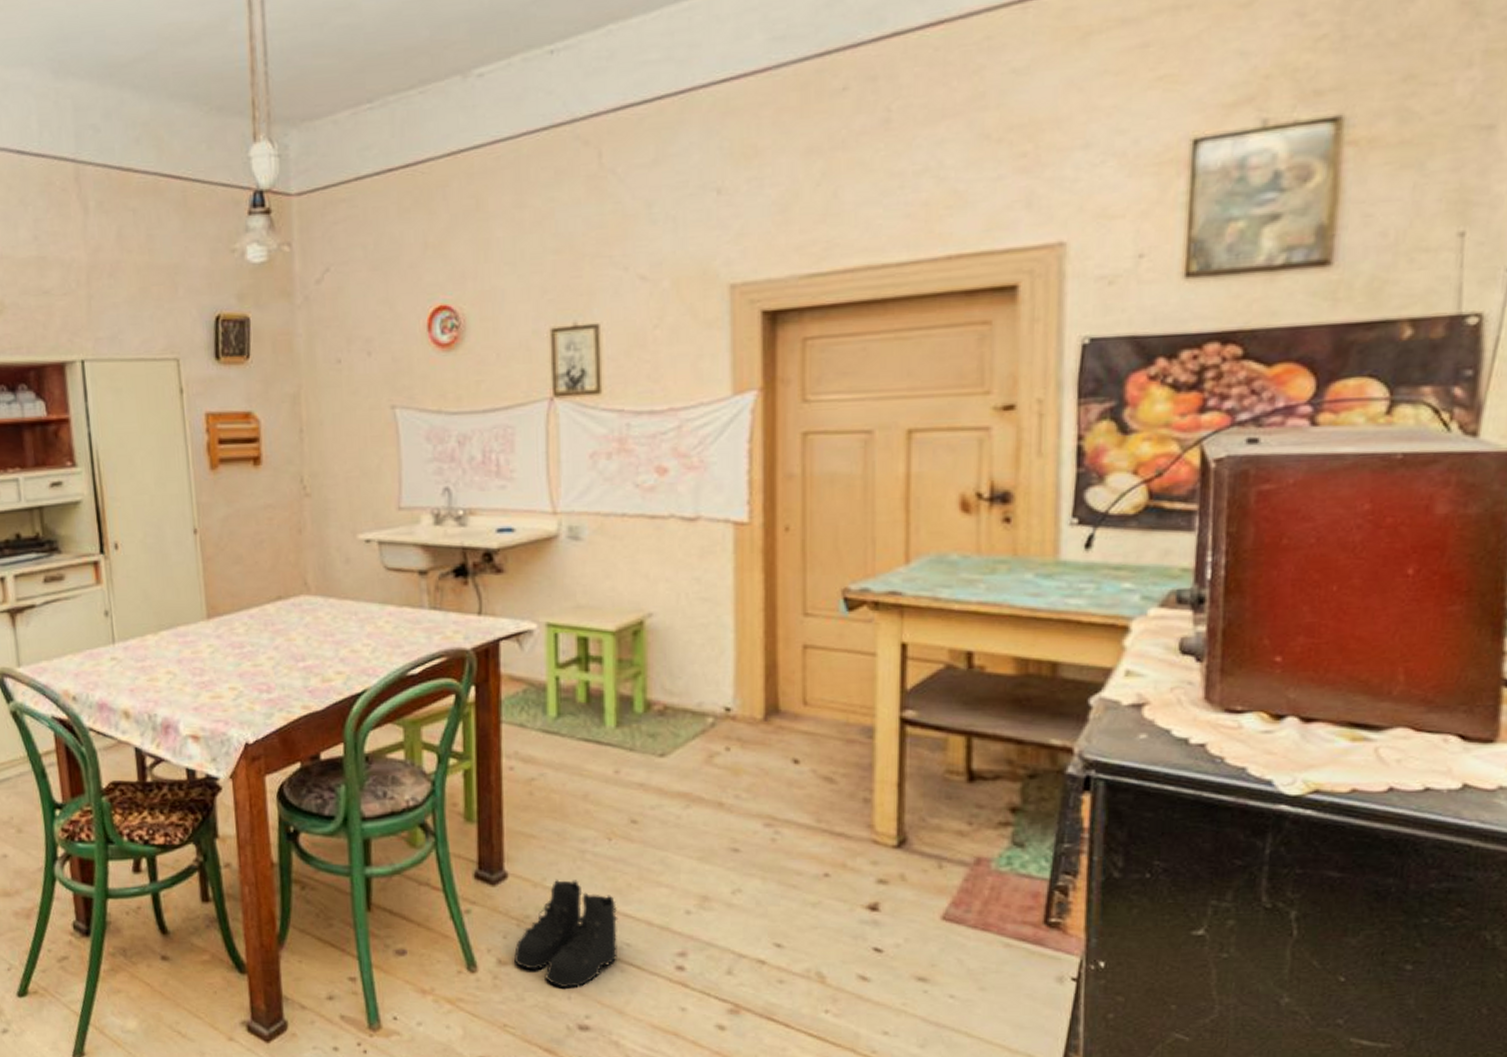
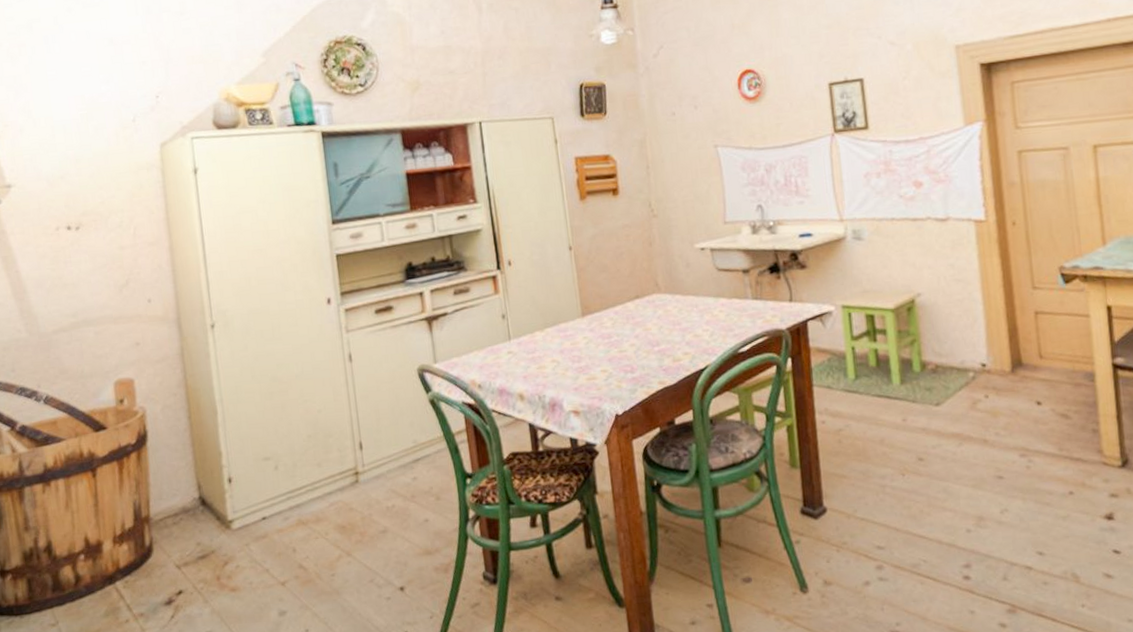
boots: present [514,879,618,988] -> none [836,510,917,601]

